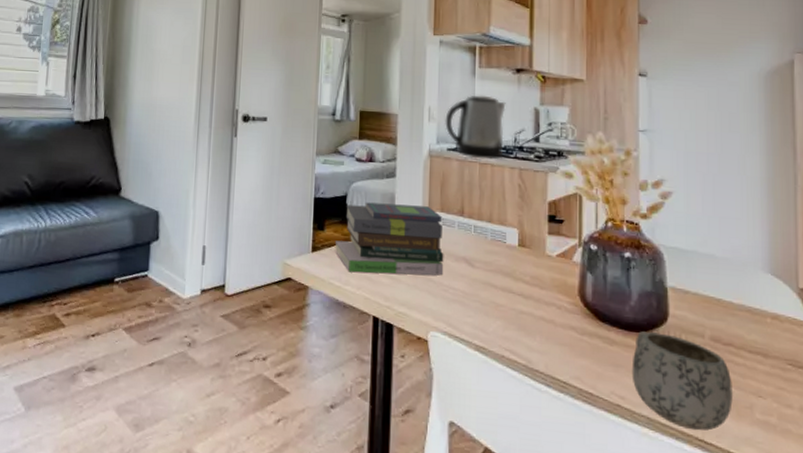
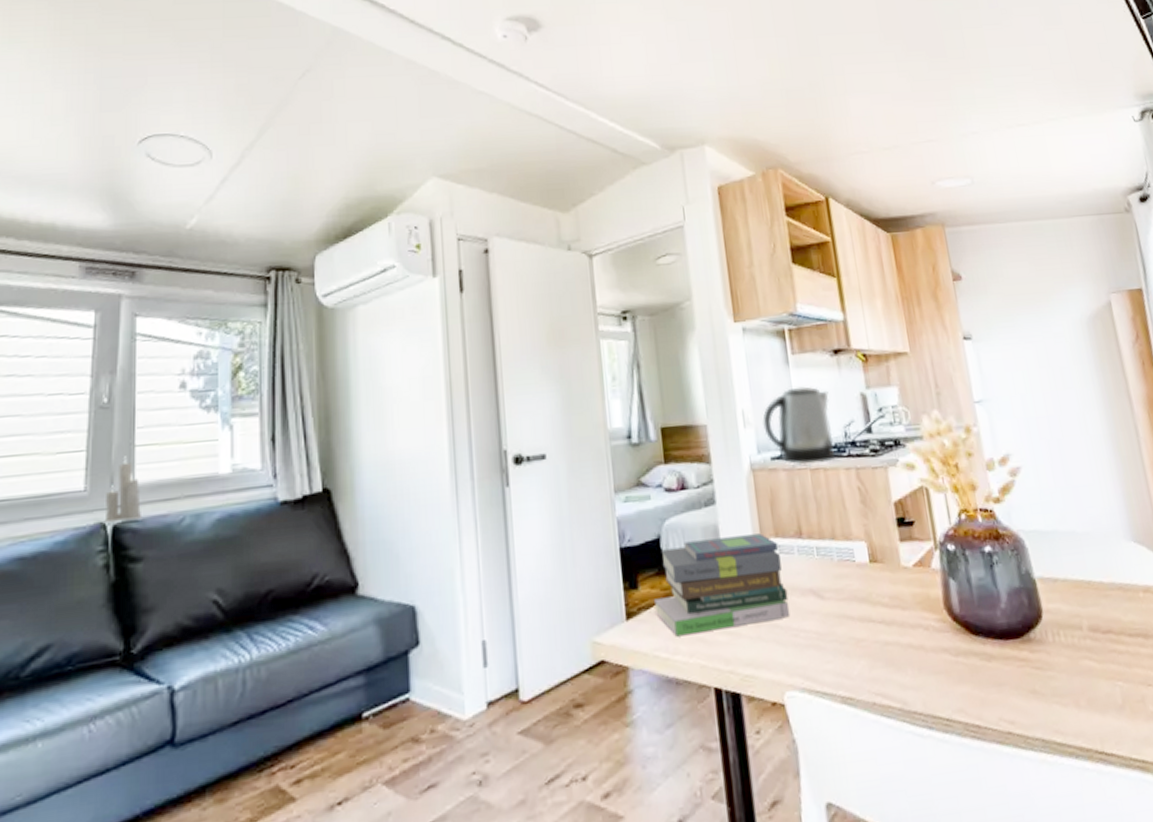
mug: present [632,331,733,431] -> none [1013,634,1125,743]

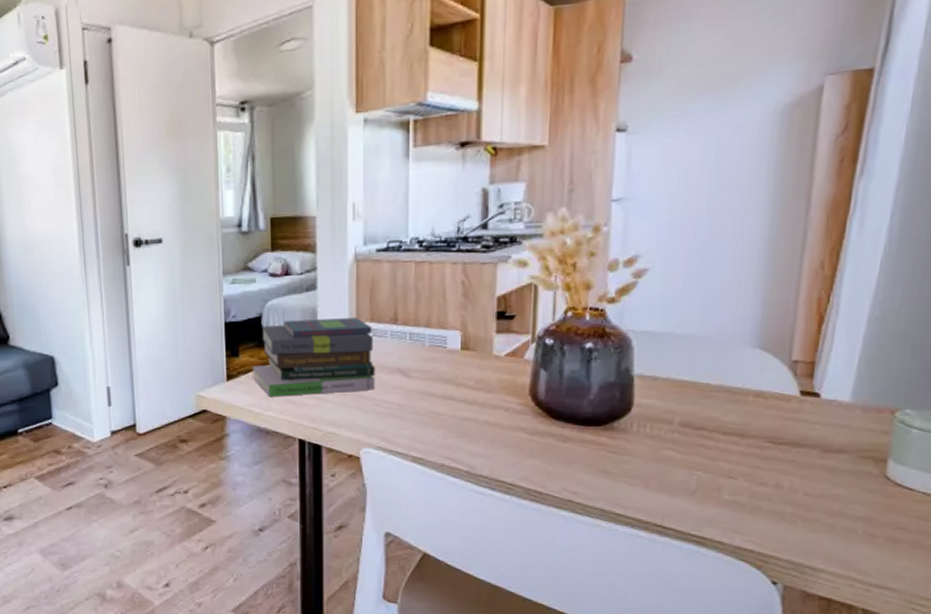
kettle: present [762,386,835,465] -> none [373,180,447,258]

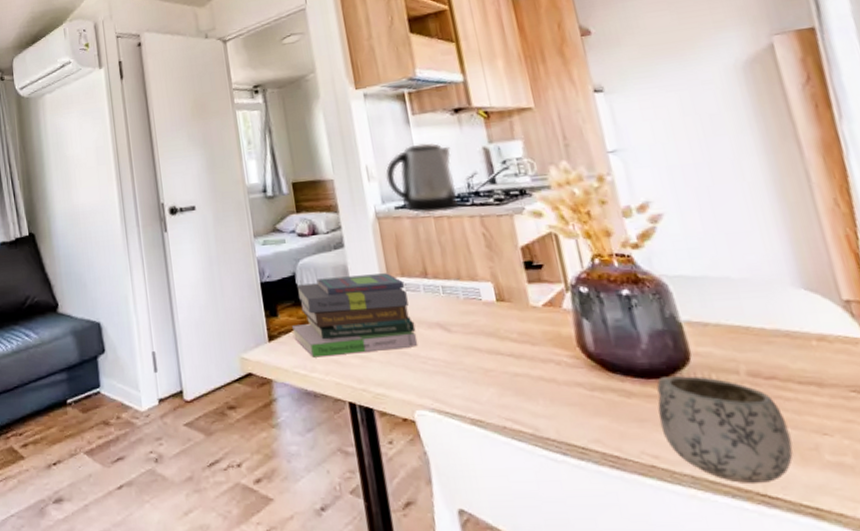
kettle: none [373,180,447,258] -> present [385,142,458,214]
mug: none [586,424,701,517] -> present [656,376,793,485]

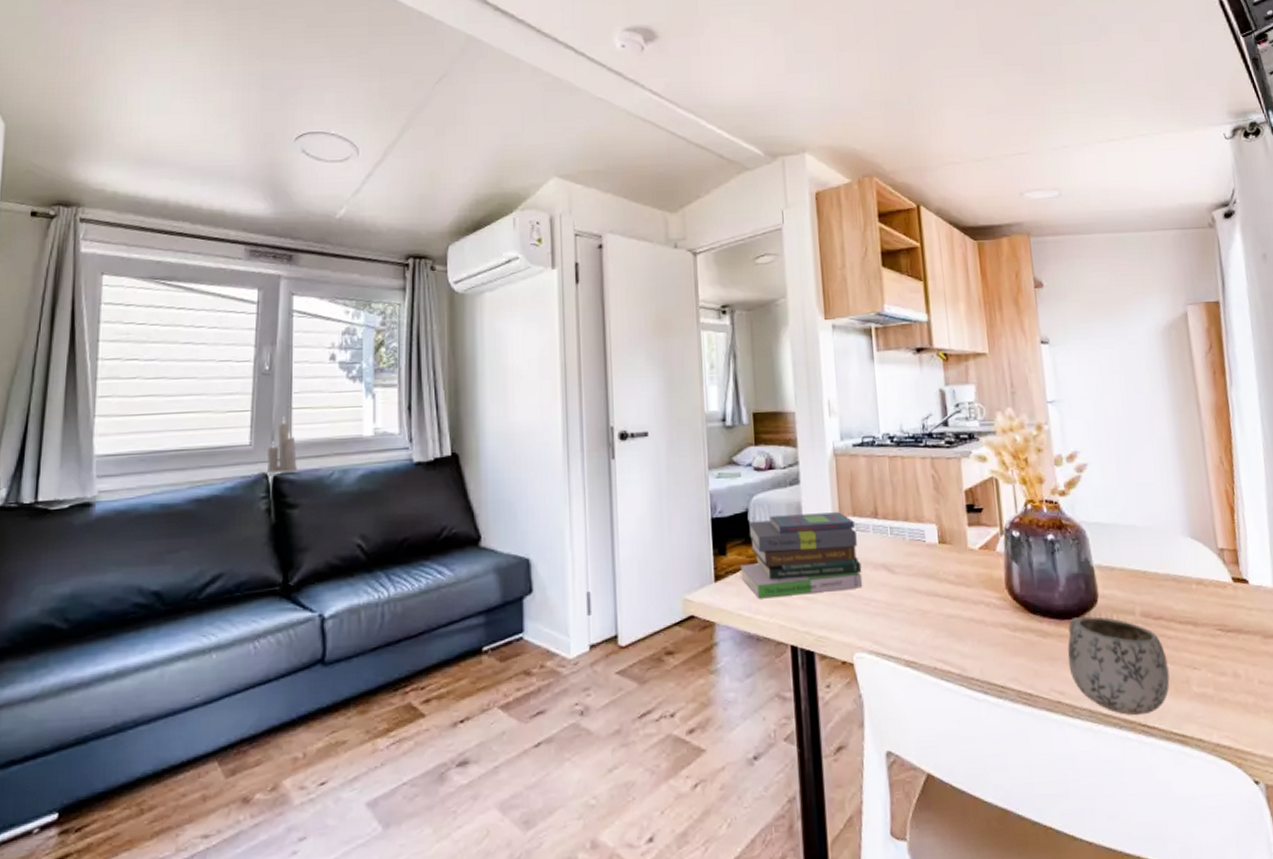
kettle: present [385,142,458,214] -> none [846,381,912,453]

